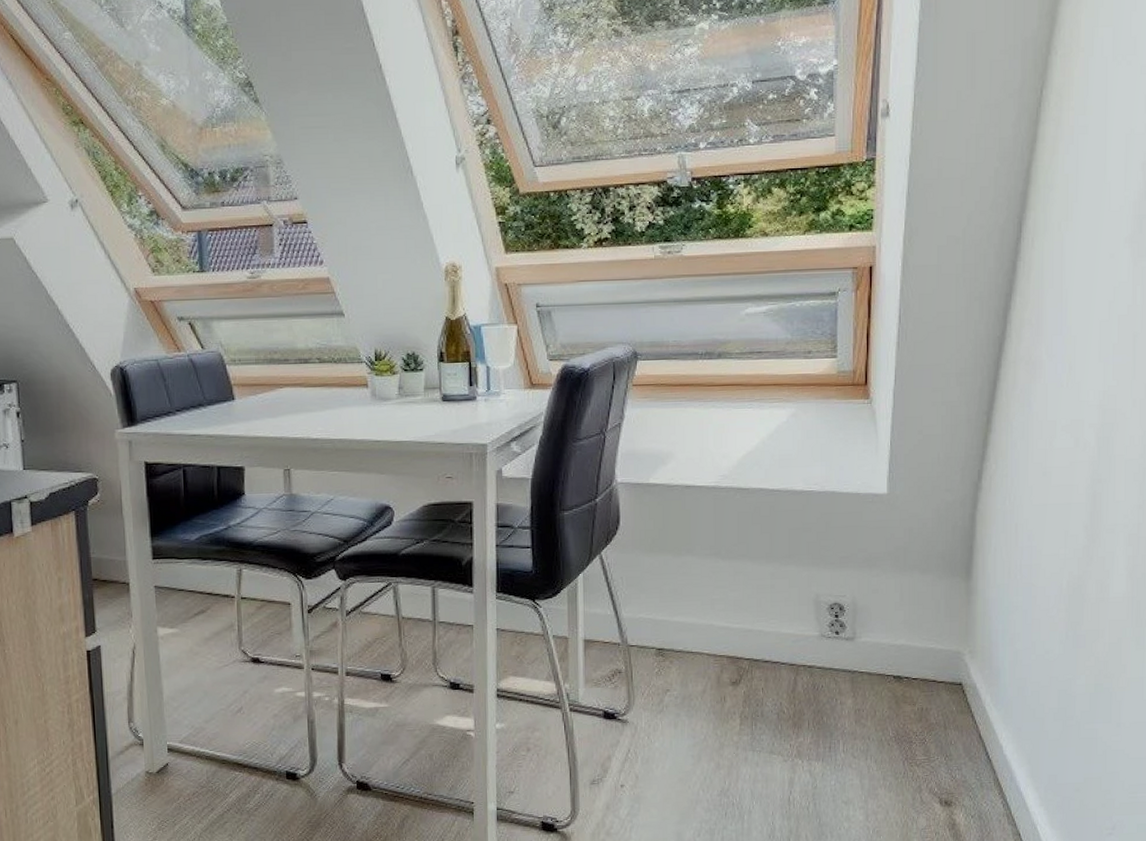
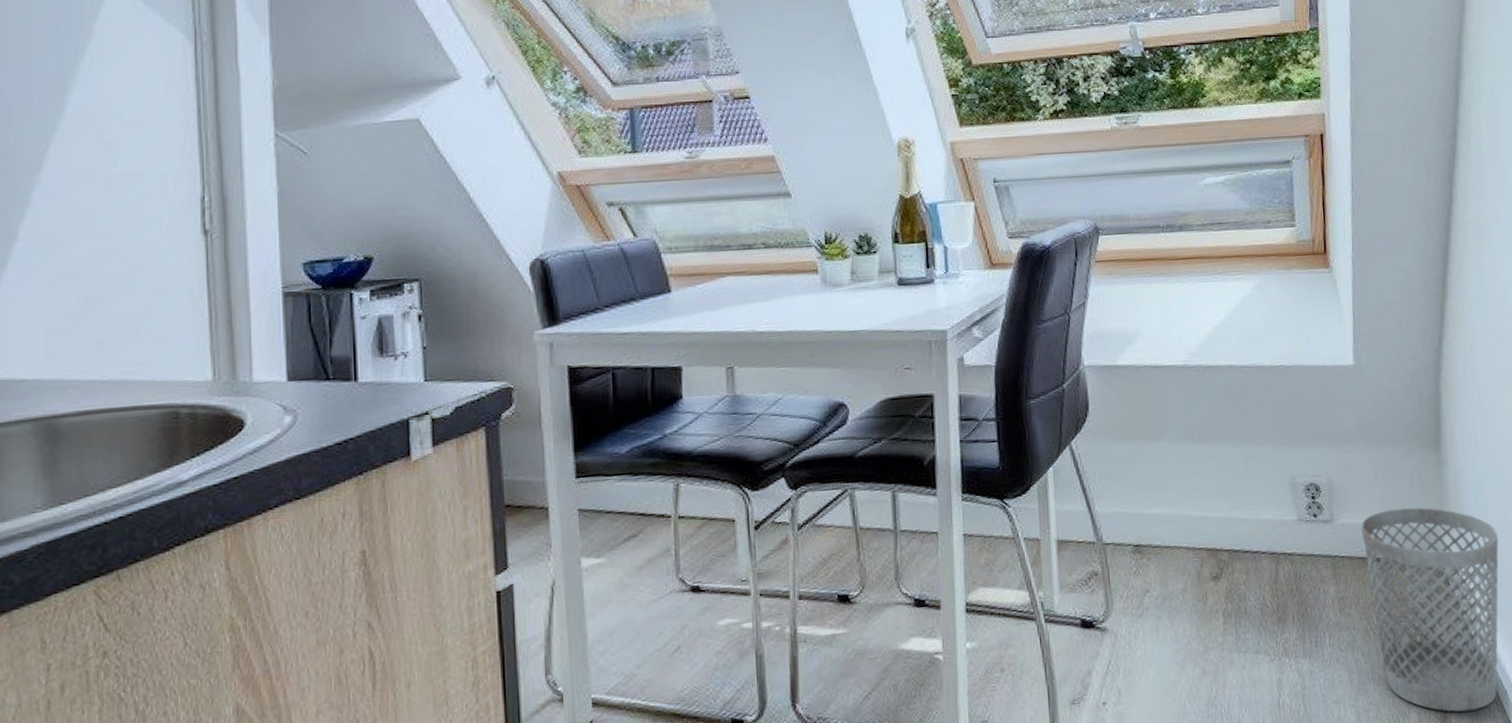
wastebasket: none [883,631,1024,822] -> present [1361,507,1499,712]

